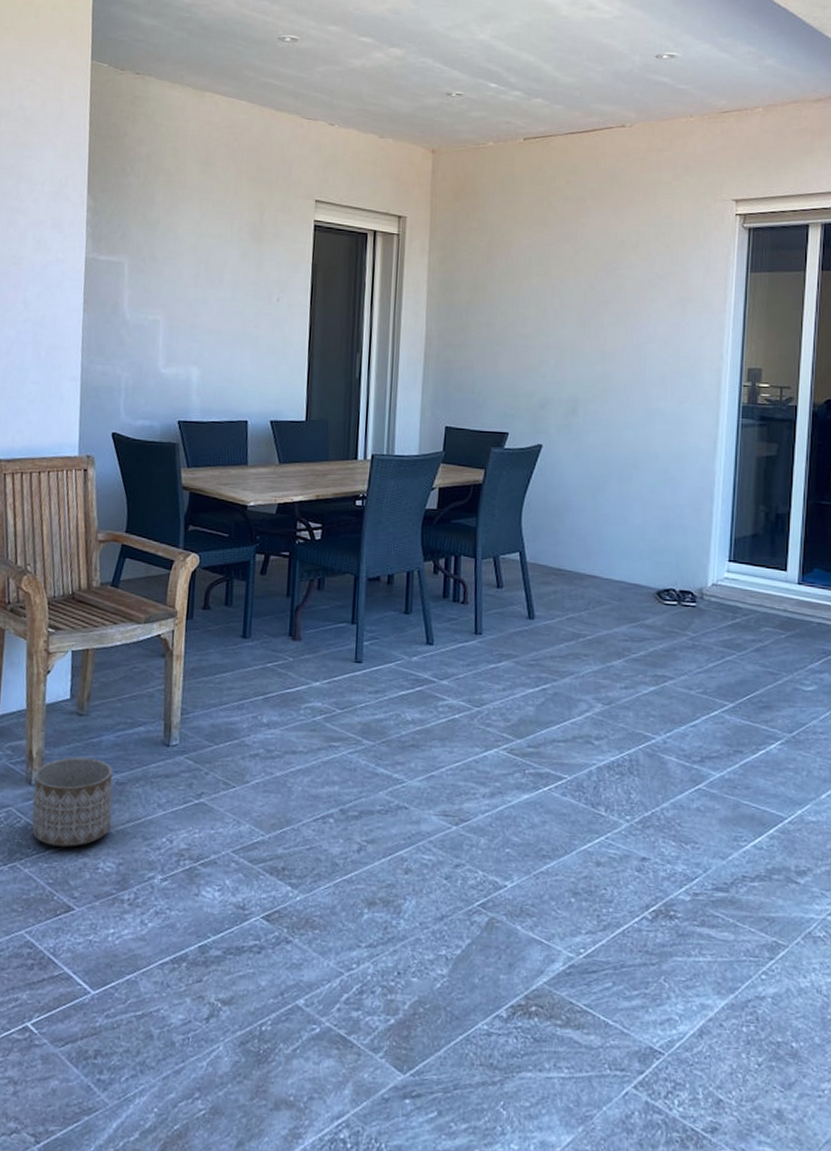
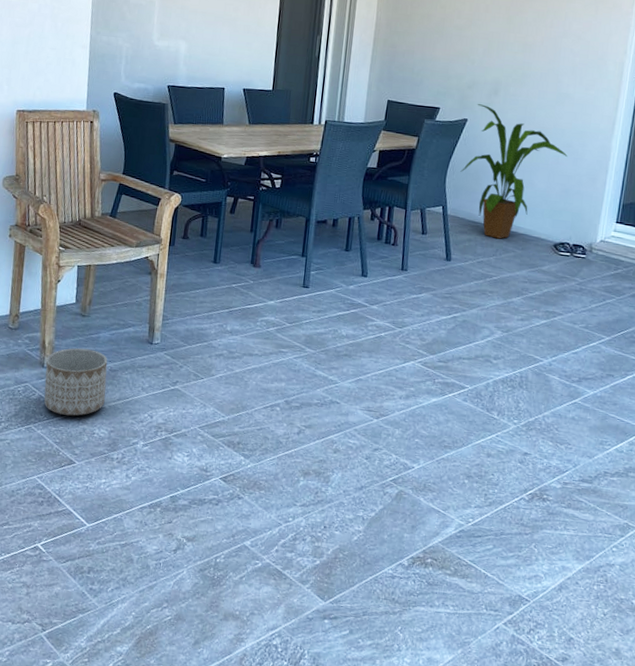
house plant: none [538,426,664,589] -> present [460,104,568,239]

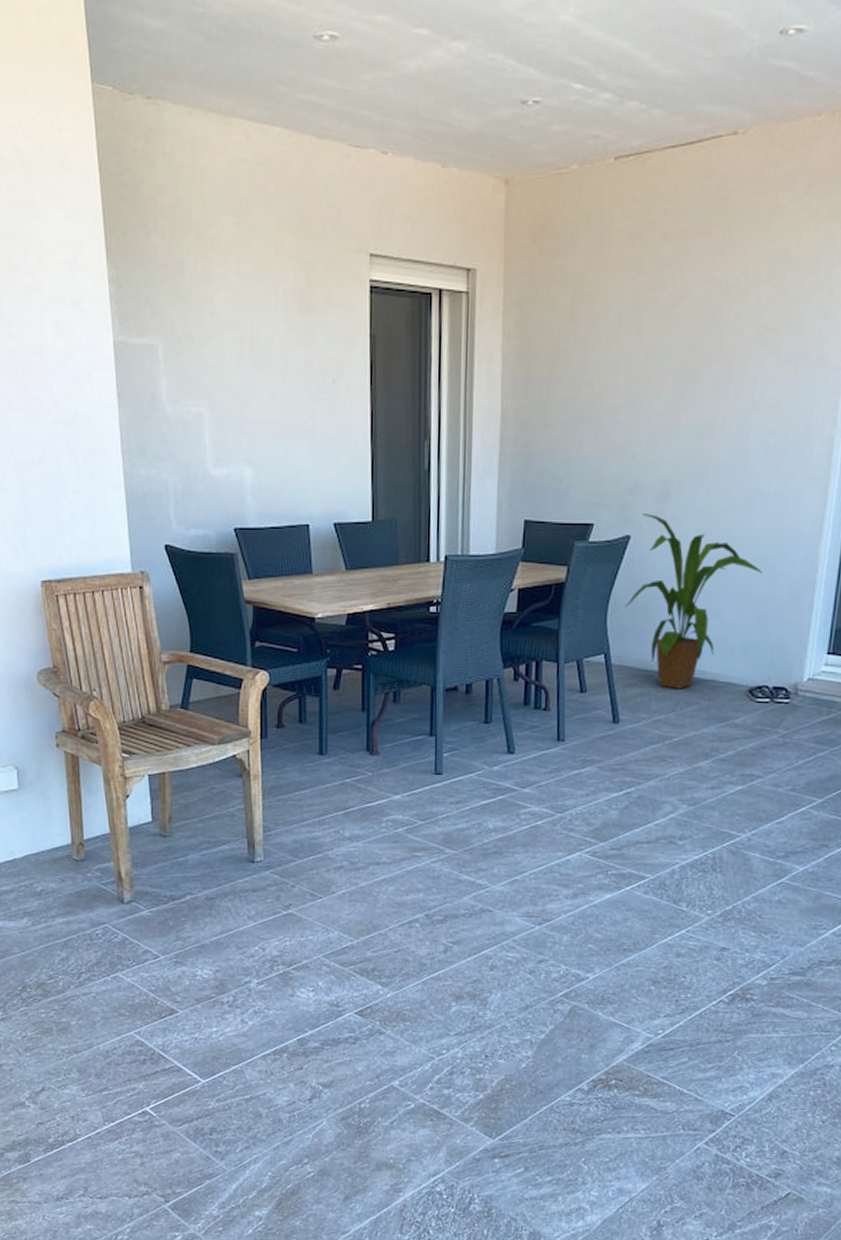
planter: present [44,348,108,416] -> none [125,875,205,958]

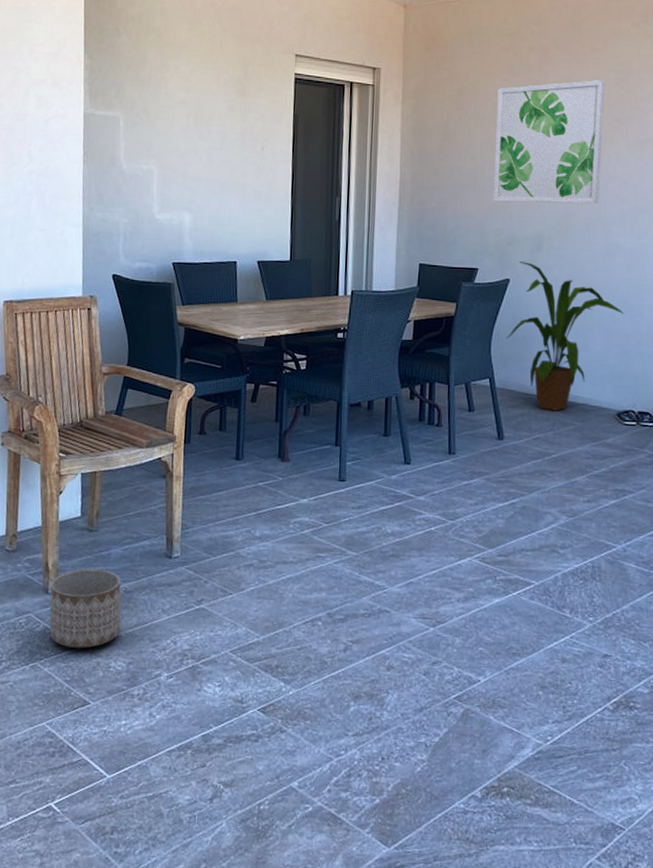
planter: none [125,875,205,958] -> present [50,568,122,649]
wall art: none [613,274,756,440] -> present [493,79,606,204]

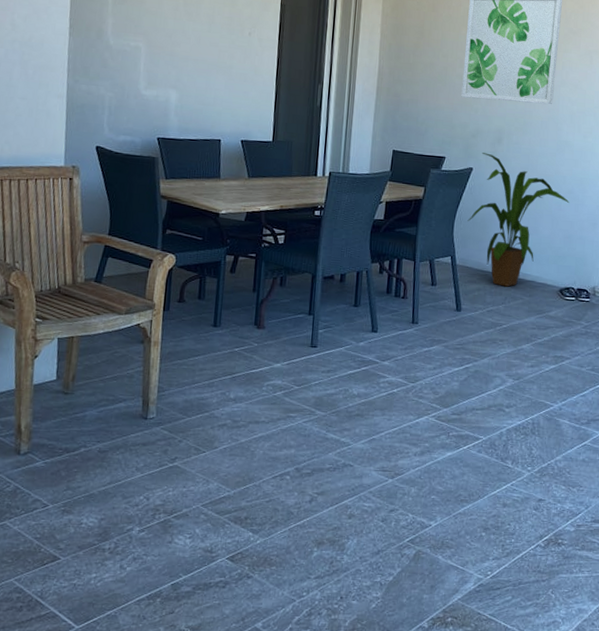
planter: present [50,568,122,649] -> none [21,429,96,507]

